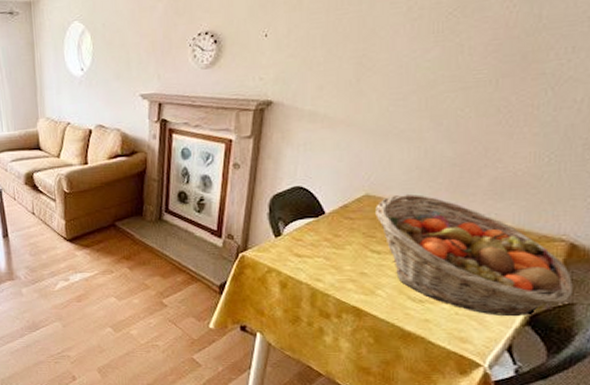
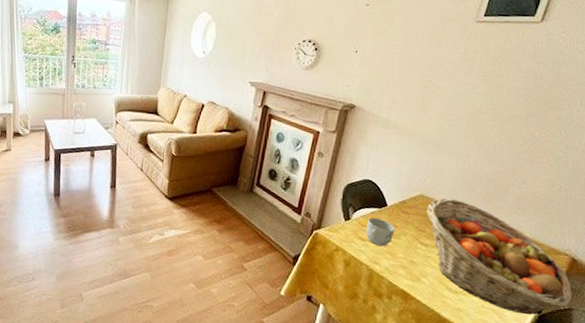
mug: none [302,228,337,261] -> present [366,217,395,247]

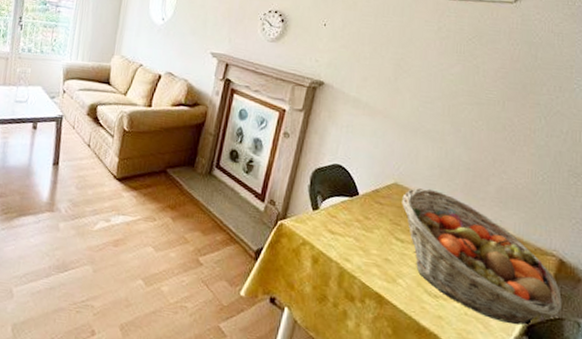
mug: present [366,217,395,247] -> none [336,207,368,242]

